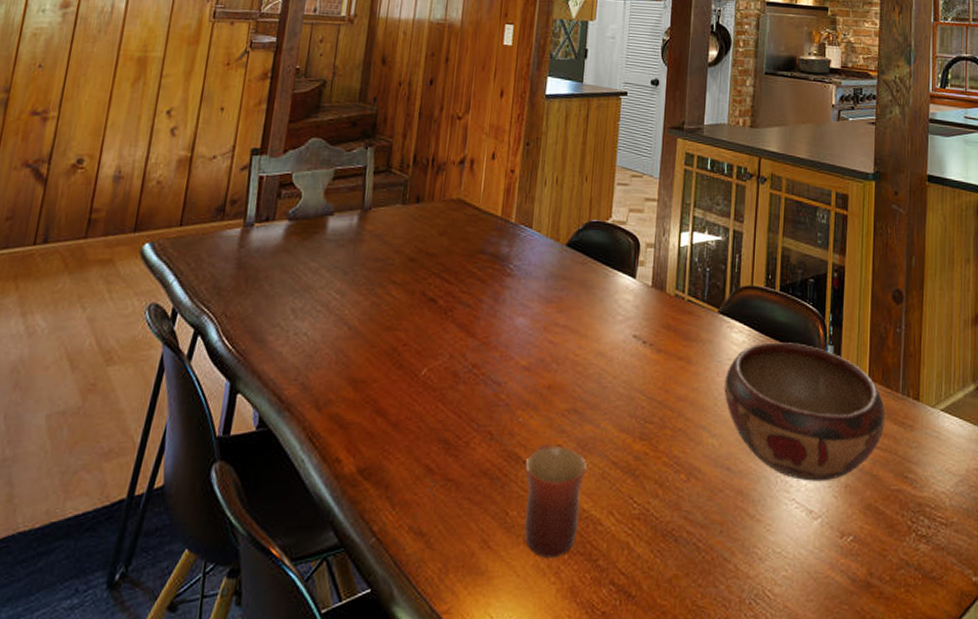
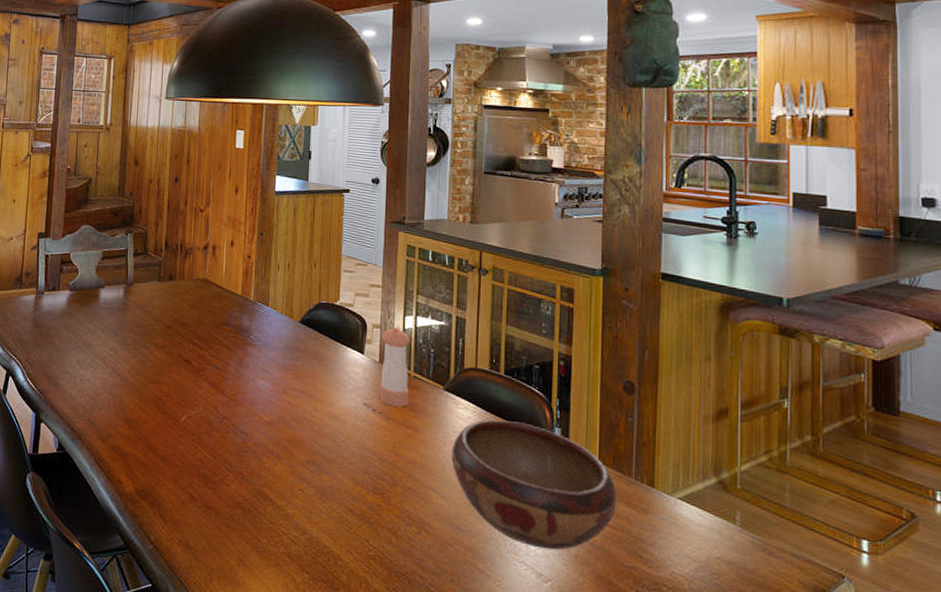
mug: present [524,443,587,558] -> none [272,487,326,582]
pepper shaker: none [650,246,686,337] -> present [379,328,411,408]

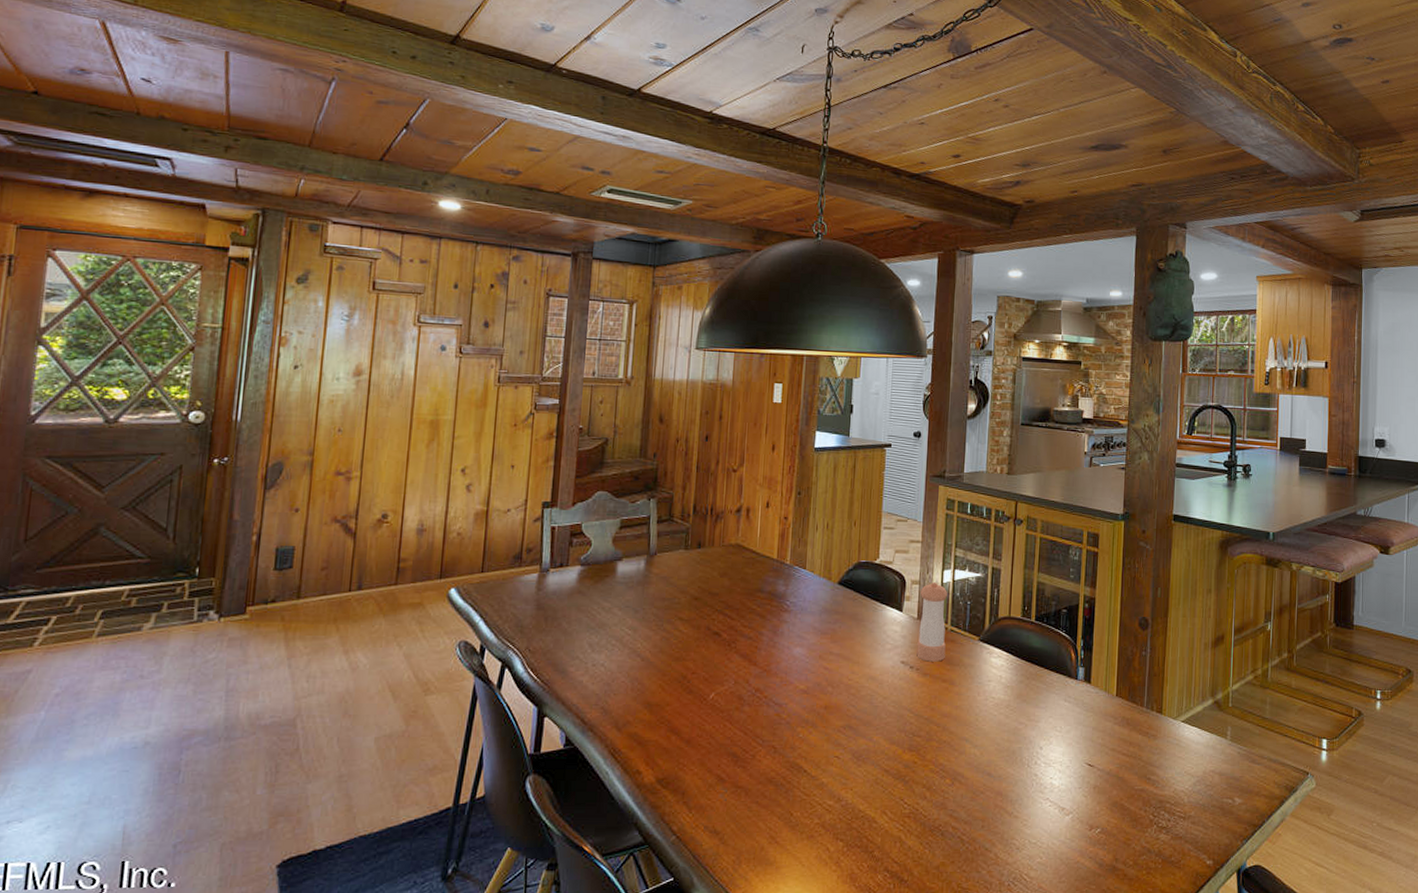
decorative bowl: present [451,419,617,550] -> none [984,665,1131,784]

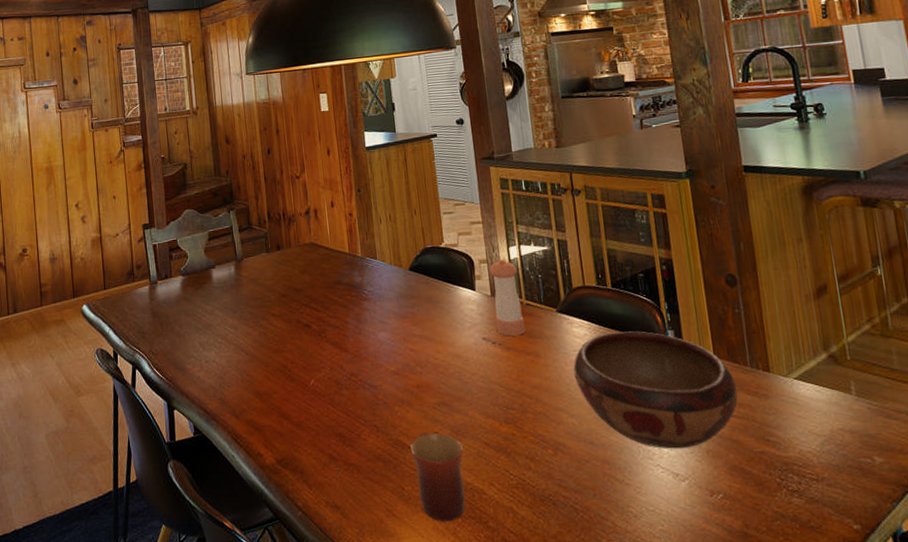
mug: none [806,755,861,850] -> present [410,431,466,522]
decorative bowl: none [984,665,1131,784] -> present [573,331,738,449]

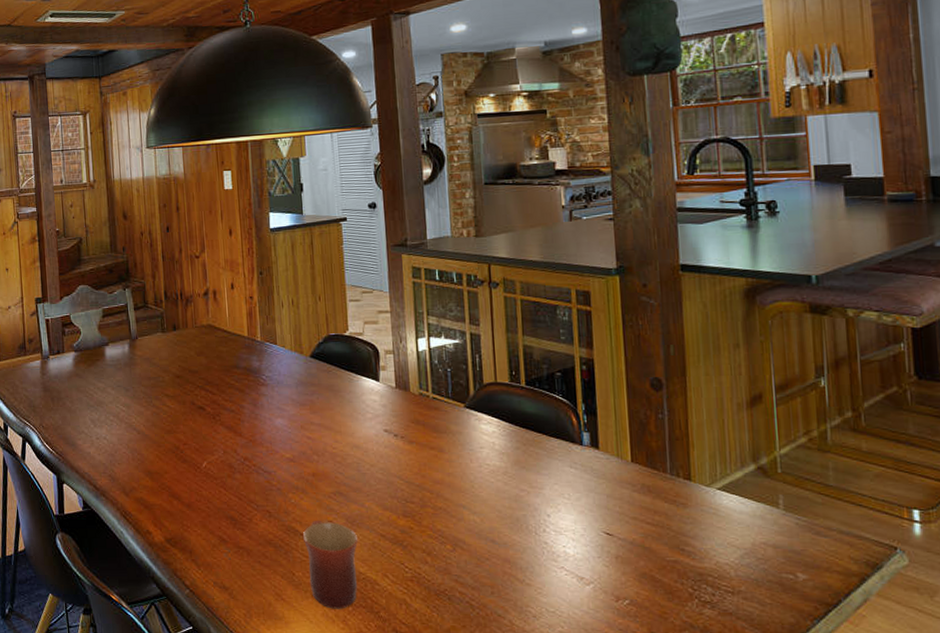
pepper shaker: present [489,260,526,337] -> none [395,351,430,430]
decorative bowl: present [573,331,738,449] -> none [479,431,655,553]

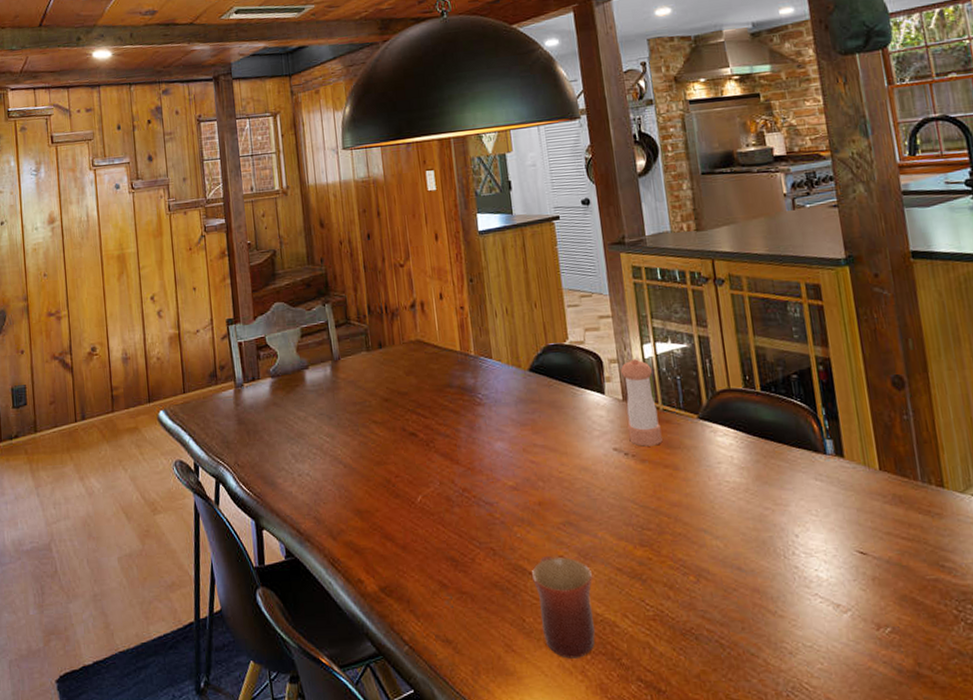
pepper shaker: none [395,351,430,430] -> present [620,359,663,447]

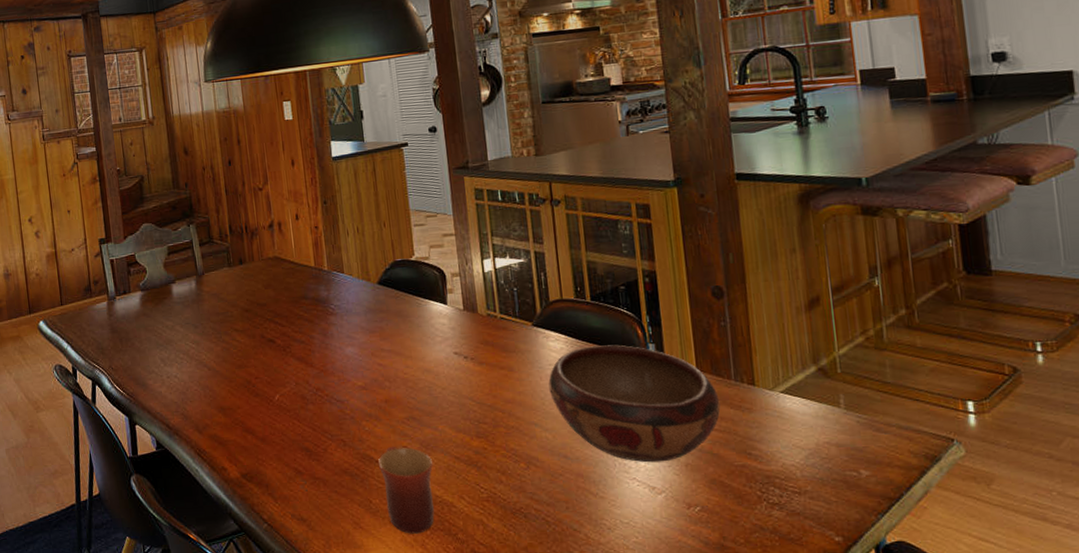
pepper shaker: present [620,359,663,447] -> none [462,273,499,351]
decorative bowl: none [717,440,908,576] -> present [548,345,721,463]

